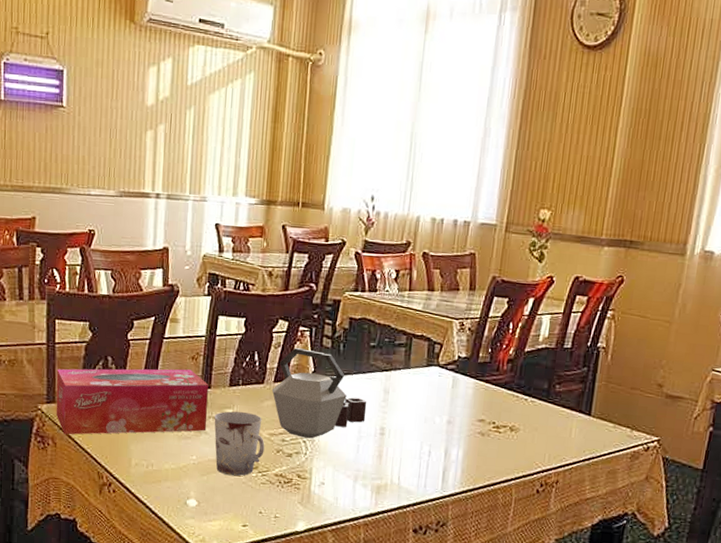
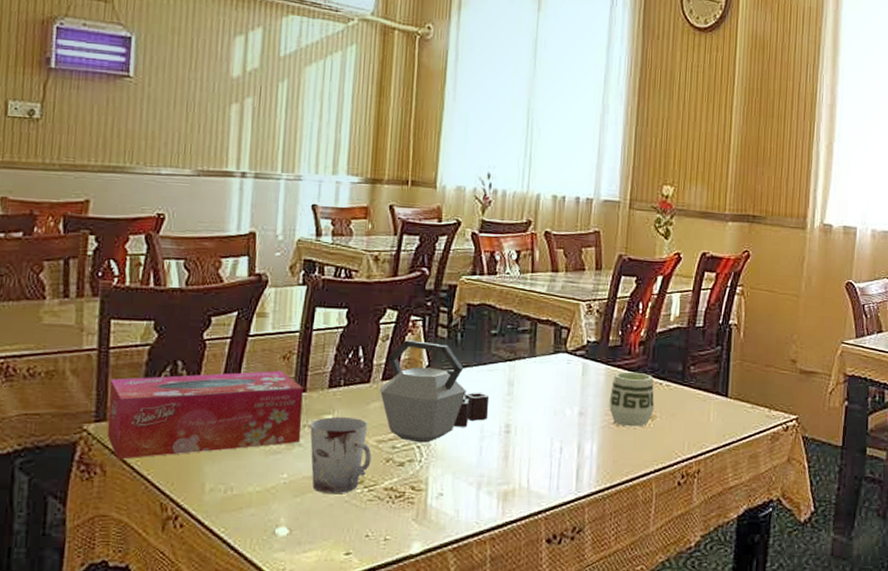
cup: none [475,386,520,438] -> present [609,371,655,427]

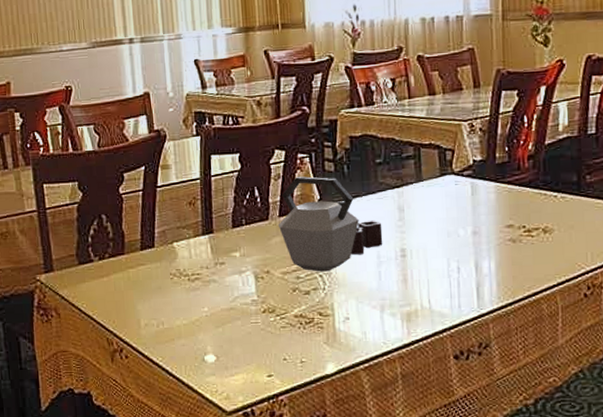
tissue box: present [106,371,303,460] -> none [51,216,215,303]
cup: present [310,416,372,495] -> none [221,252,279,324]
cup: present [609,371,655,427] -> none [502,186,551,242]

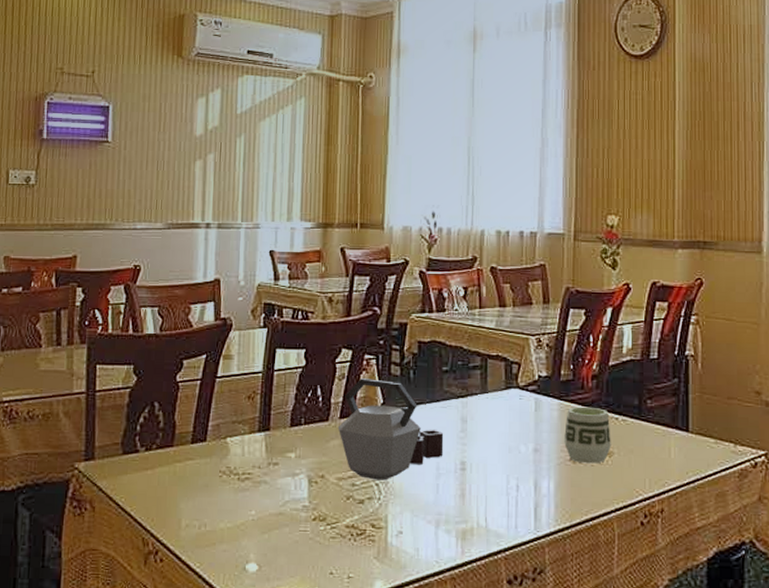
cup: none [502,186,551,242] -> present [564,406,611,464]

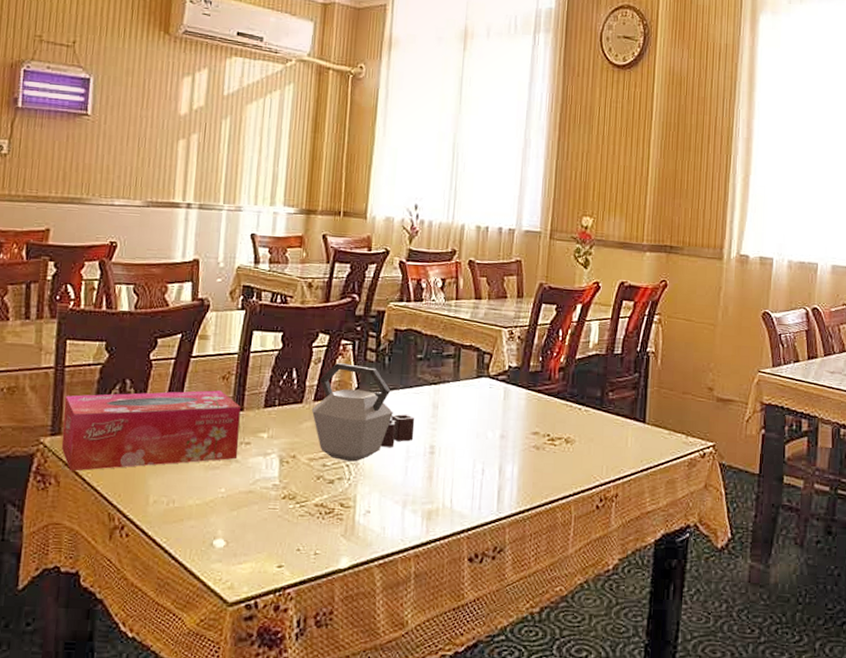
tissue box: none [95,410,267,496] -> present [61,390,241,471]
cup: present [564,406,611,464] -> none [529,396,574,451]

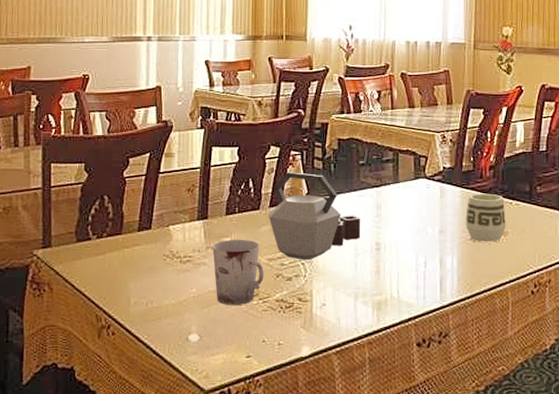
tissue box: present [61,390,241,471] -> none [52,202,206,279]
cup: none [246,435,304,509] -> present [212,239,264,306]
cup: none [529,396,574,451] -> present [466,193,506,242]

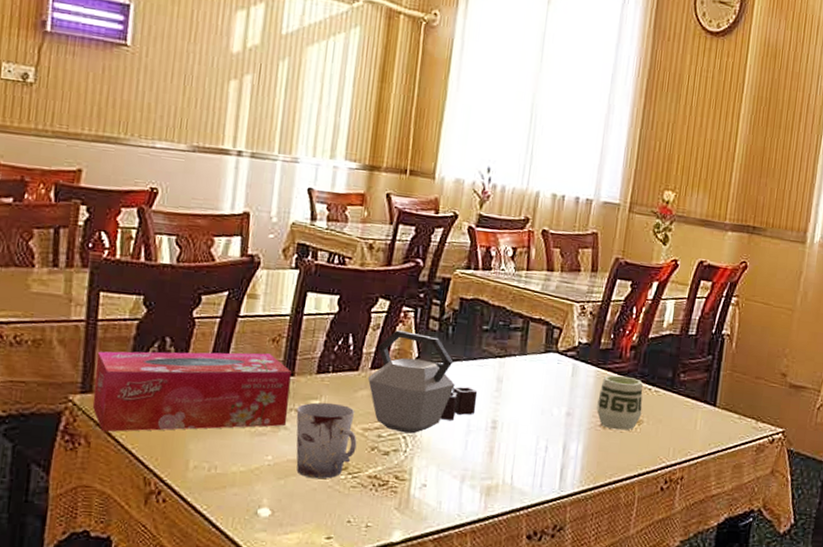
tissue box: none [52,202,206,279] -> present [92,351,292,432]

